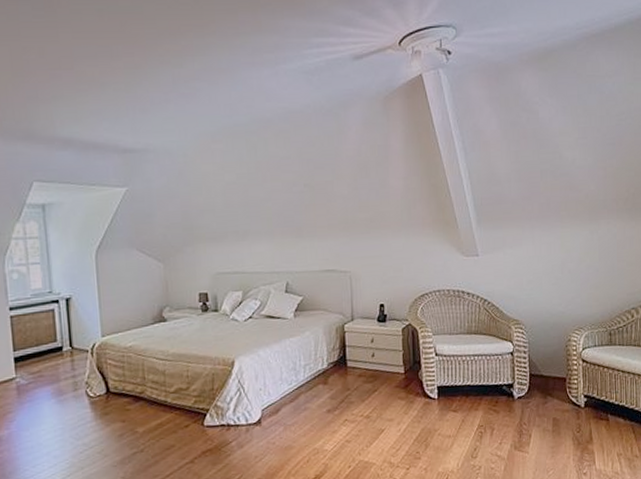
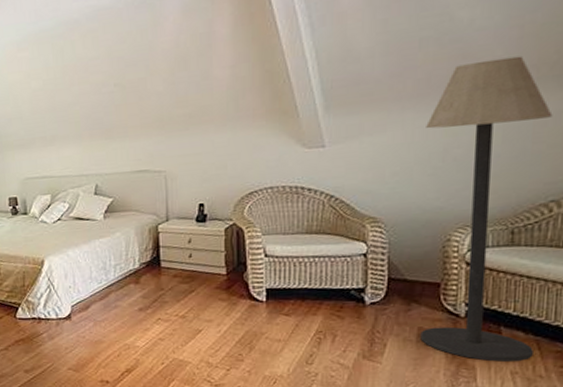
floor lamp: none [549,191,630,446] -> present [420,55,553,362]

